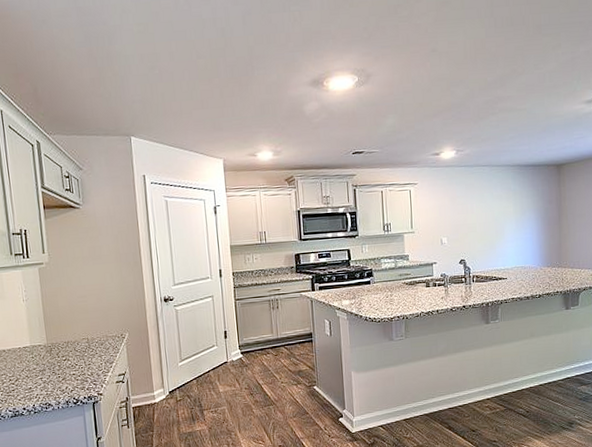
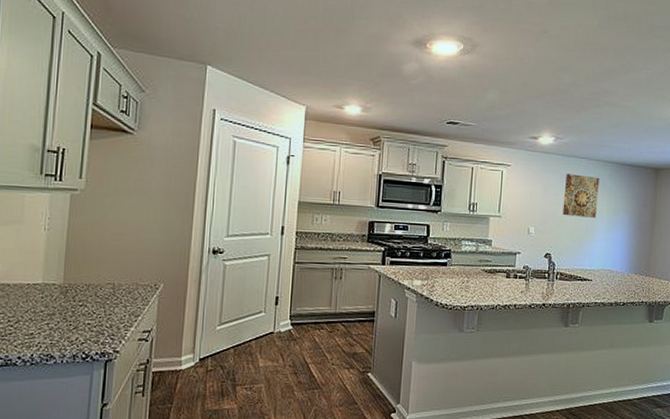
wall art: none [471,182,505,223] -> present [562,174,599,218]

